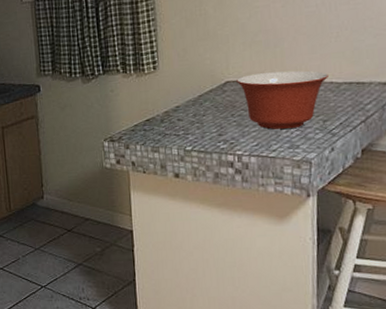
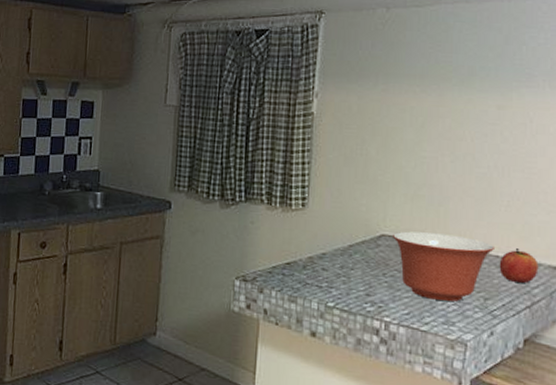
apple: none [333,72,370,102] -> present [499,248,539,283]

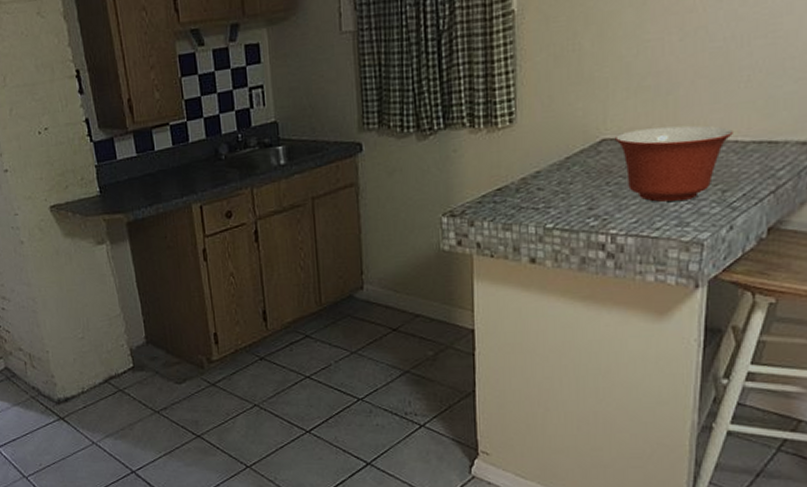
apple: present [499,248,539,283] -> none [738,128,785,167]

